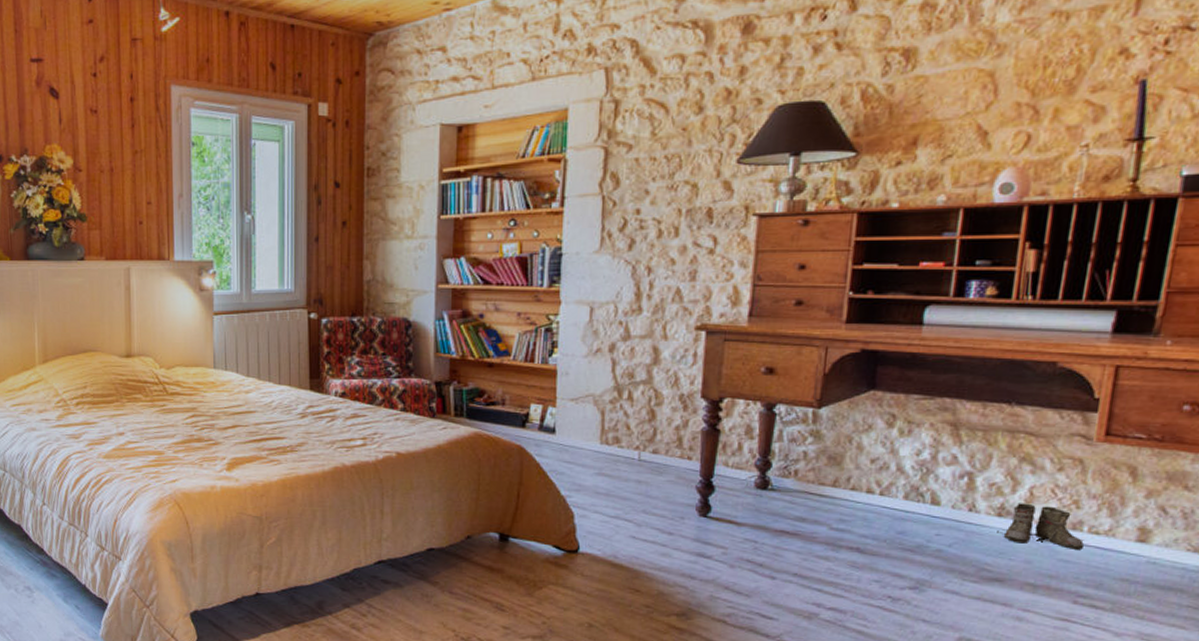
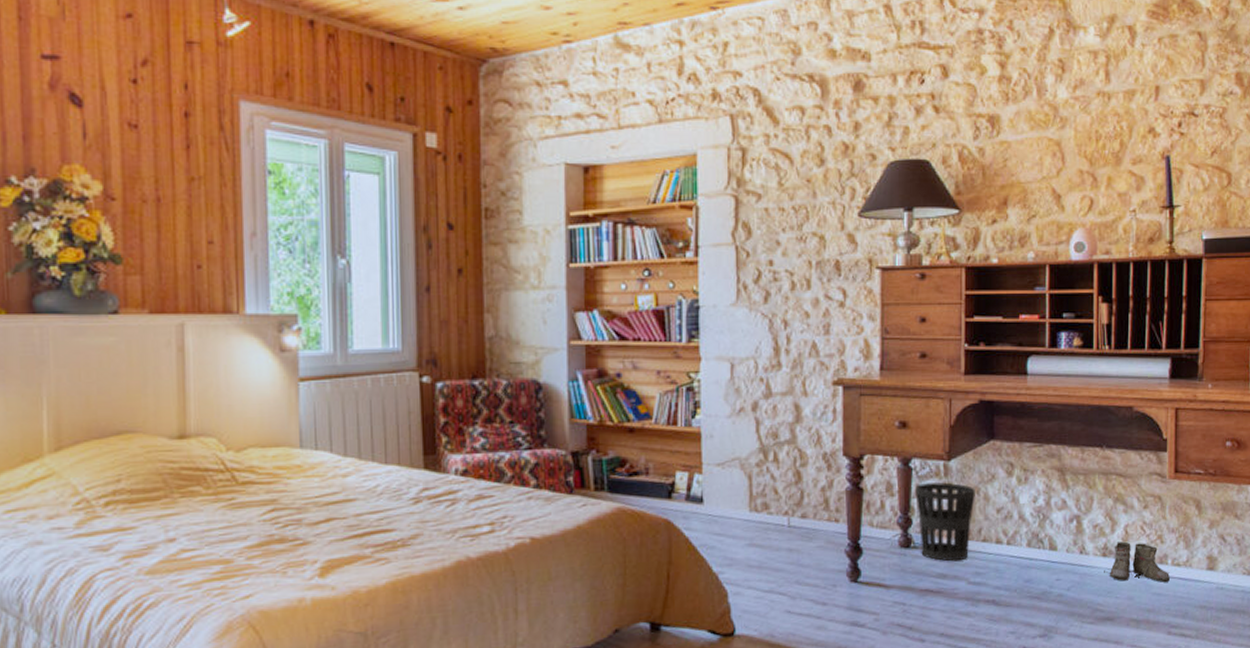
wastebasket: none [777,429,847,507] -> present [915,482,975,562]

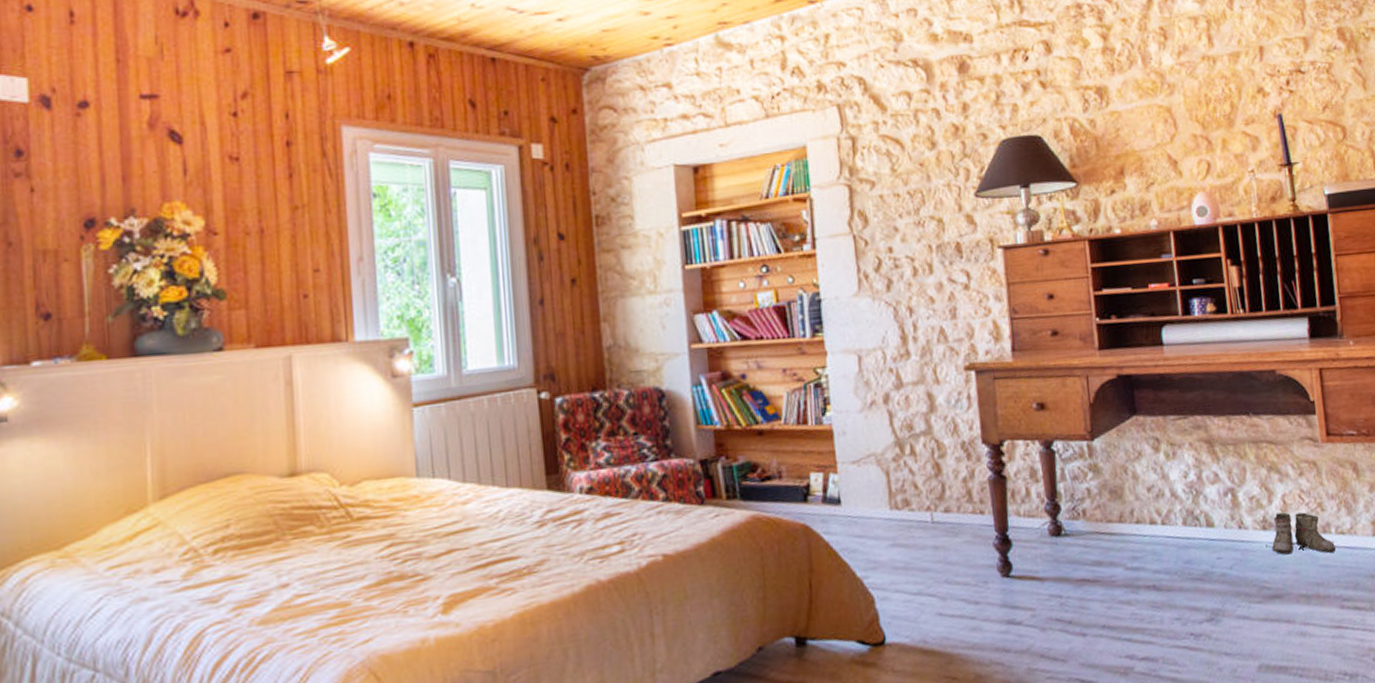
wastebasket: present [915,482,975,562] -> none [1060,463,1124,548]

